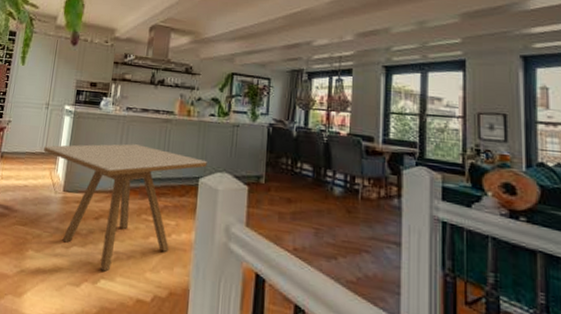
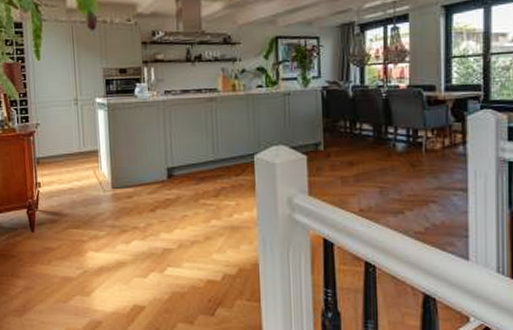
dining table: present [43,144,207,272] -> none [82,129,261,260]

